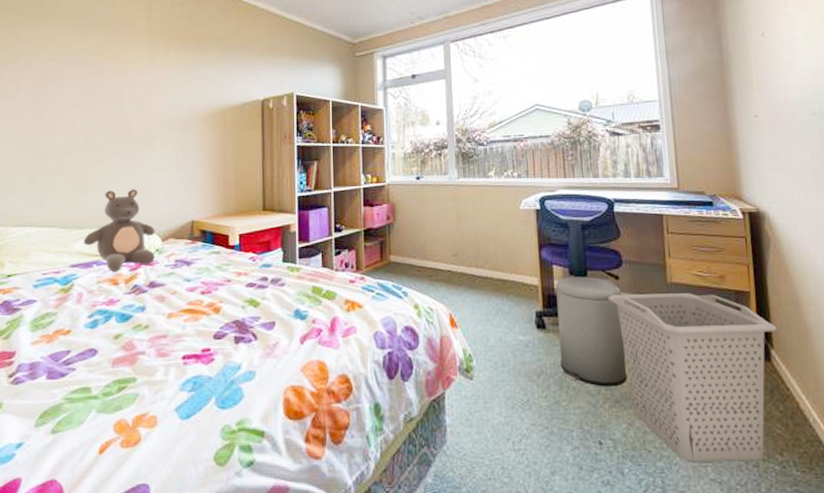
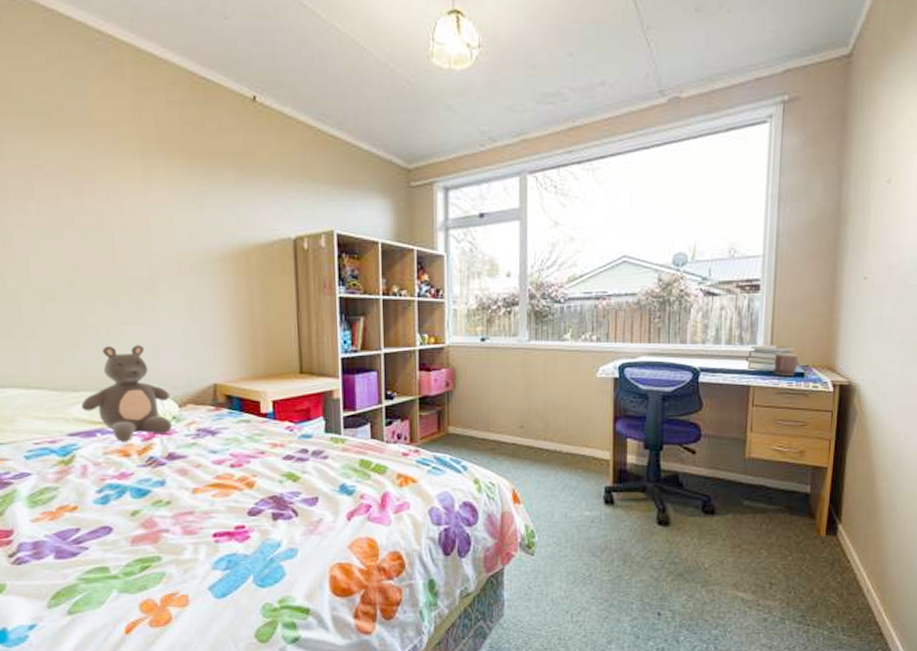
pedal bin: present [556,276,627,387] -> none [626,450,696,561]
laundry basket: present [608,293,778,462] -> none [682,468,849,630]
books: none [656,177,701,201] -> present [746,345,795,372]
mug: none [682,184,706,205] -> present [773,353,799,376]

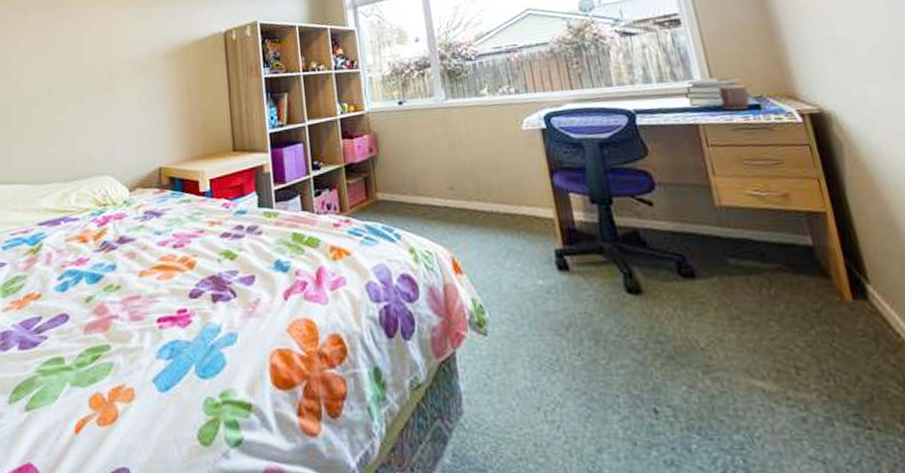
teddy bear: present [80,345,172,441] -> none [49,137,123,228]

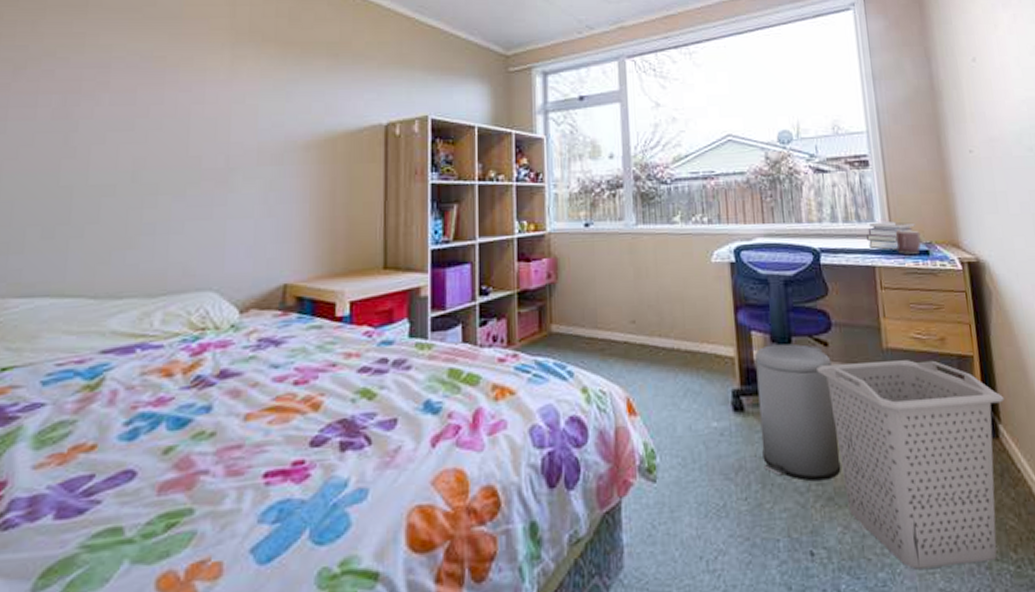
pedal bin: none [575,204,680,340] -> present [755,343,841,482]
laundry basket: none [643,217,880,435] -> present [817,360,1005,570]

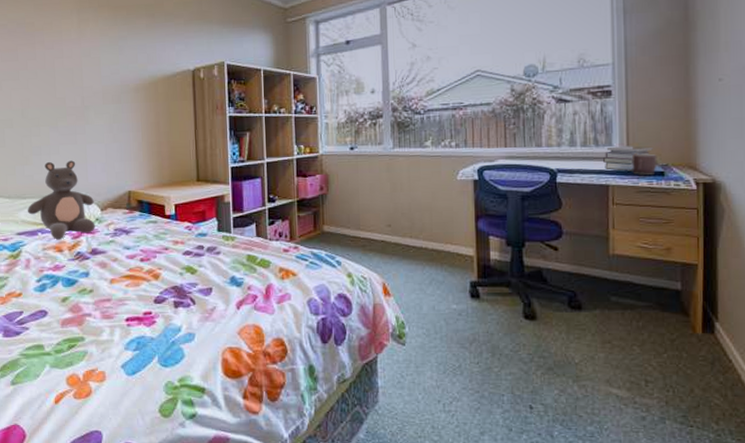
teddy bear: none [122,242,230,358] -> present [27,160,95,239]
pedal bin: present [755,343,841,482] -> none [492,247,562,355]
laundry basket: present [817,360,1005,570] -> none [546,265,724,429]

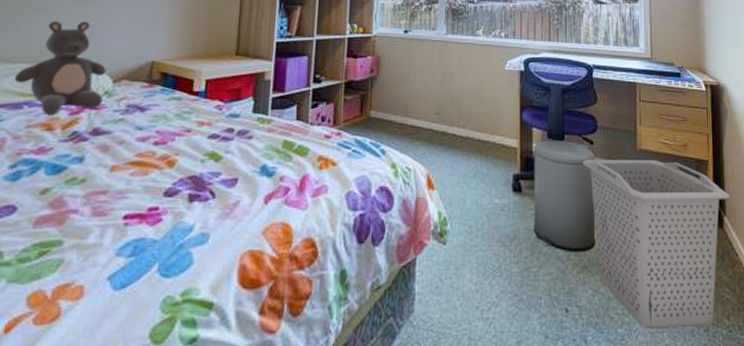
pedal bin: none [492,247,562,355] -> present [534,140,596,252]
laundry basket: none [546,265,724,429] -> present [583,160,730,328]
books: present [603,146,653,171] -> none [632,47,671,71]
mug: present [631,153,657,175] -> none [654,55,675,75]

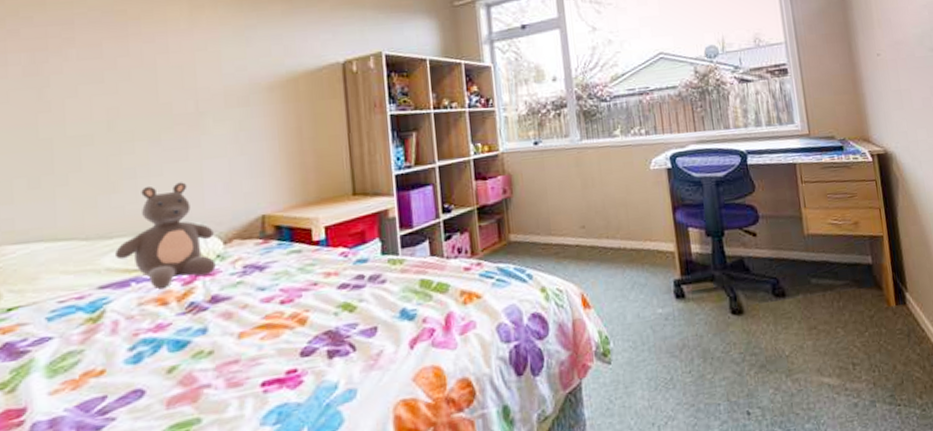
pedal bin: present [534,140,596,252] -> none [693,236,771,353]
laundry basket: present [583,160,730,328] -> none [747,242,910,419]

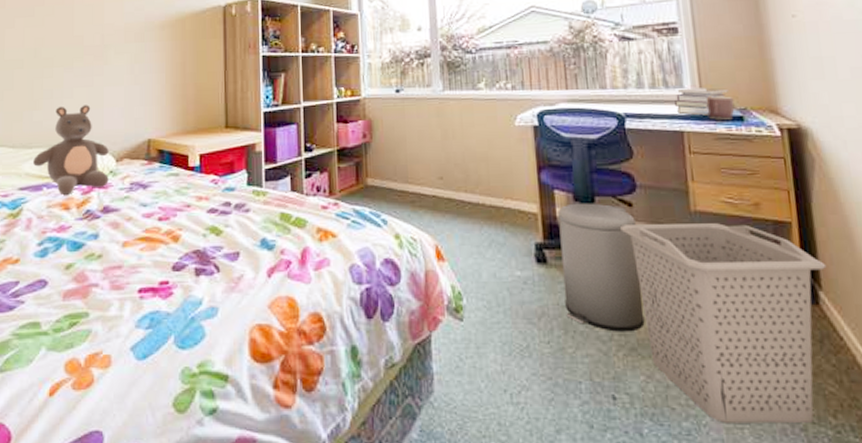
pedal bin: none [693,236,771,353] -> present [558,203,645,332]
laundry basket: none [747,242,910,419] -> present [620,223,827,424]
books: none [788,122,830,148] -> present [675,87,728,116]
mug: none [812,129,836,151] -> present [705,96,735,120]

